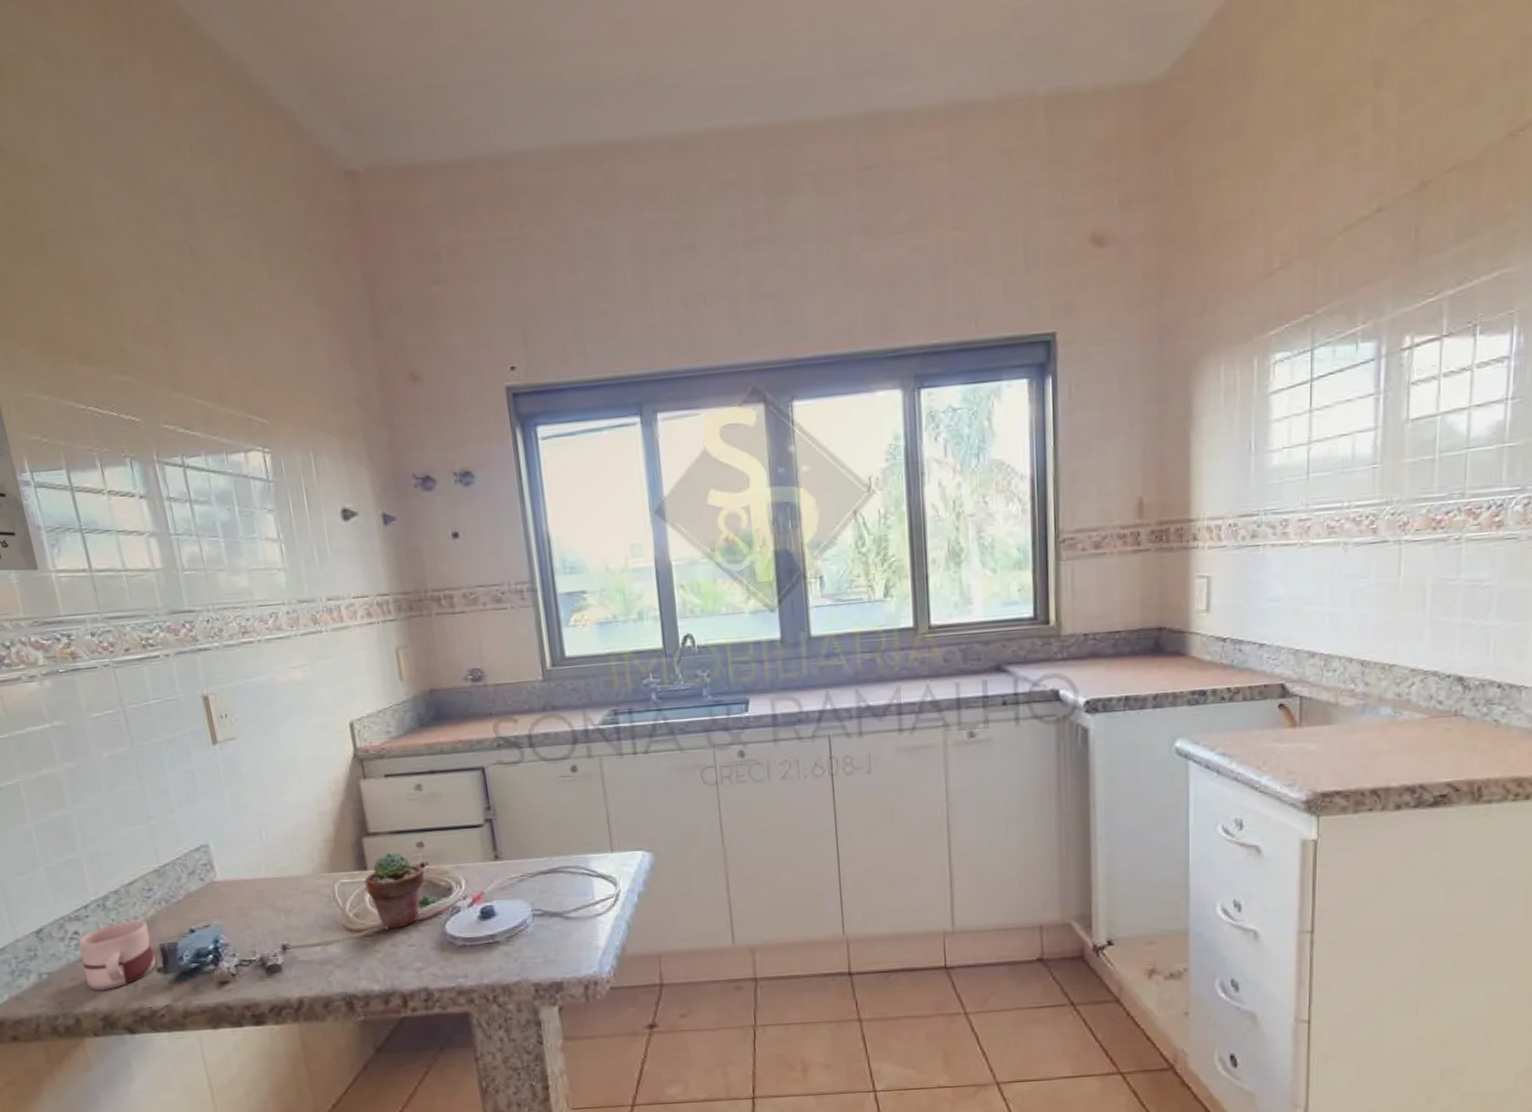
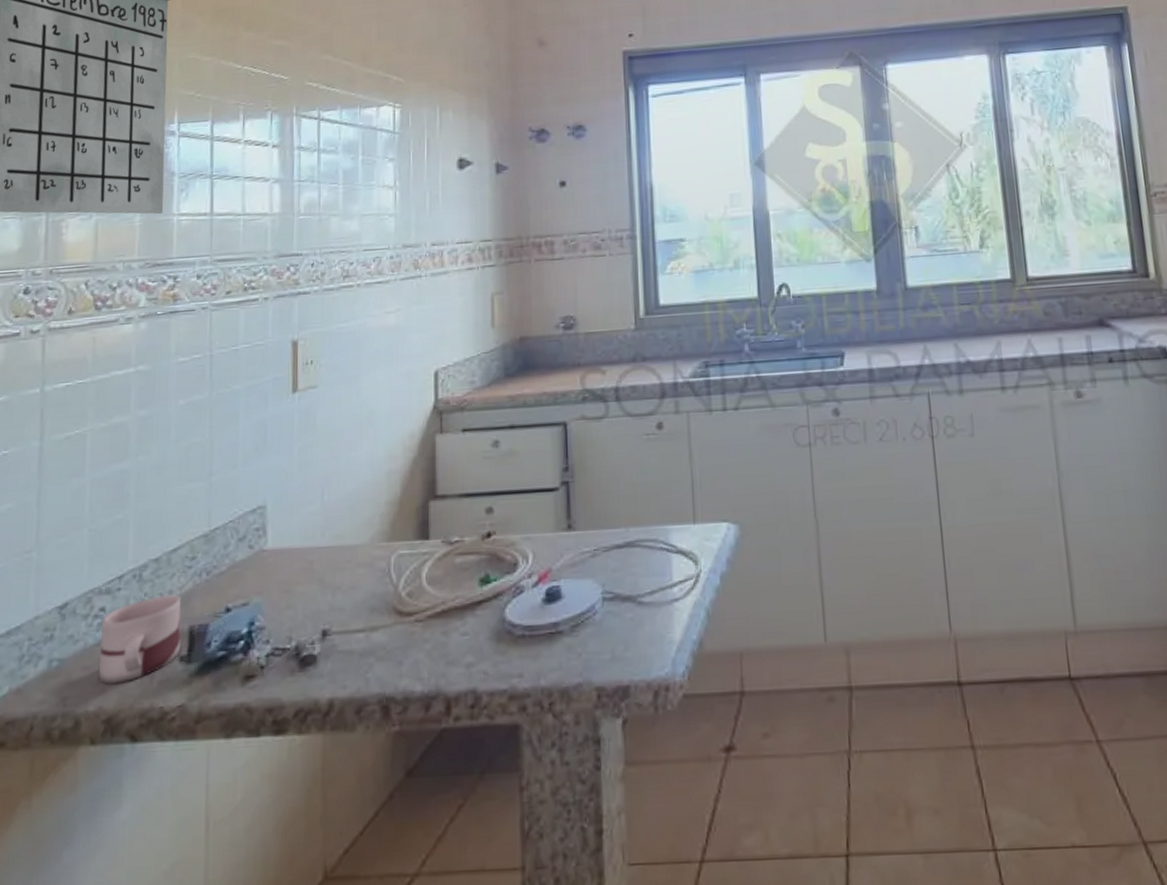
potted succulent: present [364,852,425,929] -> none [424,518,491,613]

